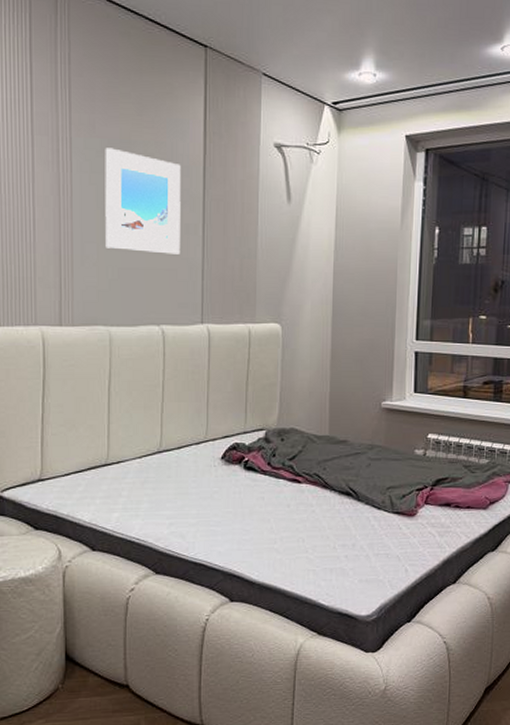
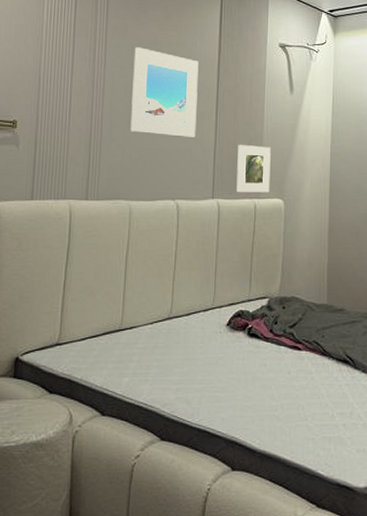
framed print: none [228,263,266,316] -> present [236,145,271,193]

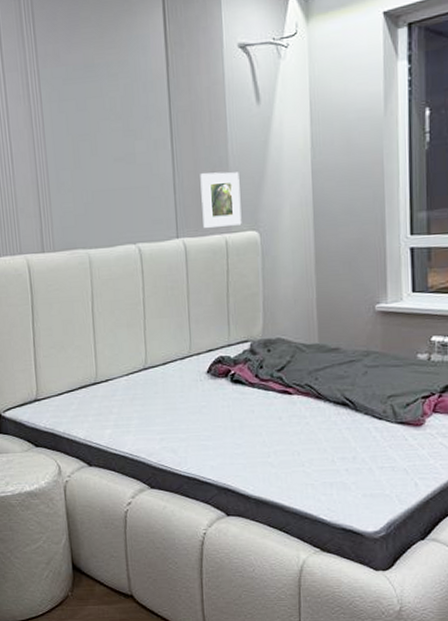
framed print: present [130,47,199,137] -> none [70,74,151,173]

